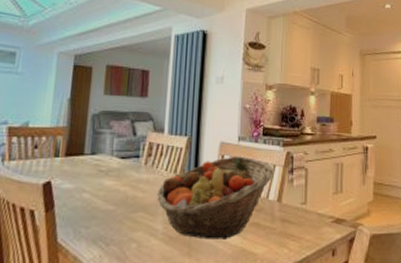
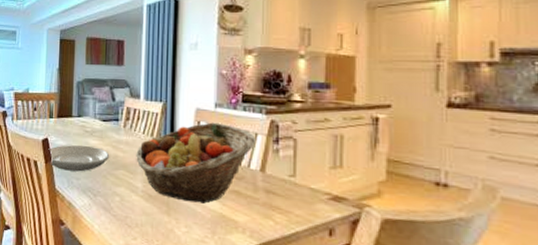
plate: none [50,188,128,219] -> present [48,145,110,172]

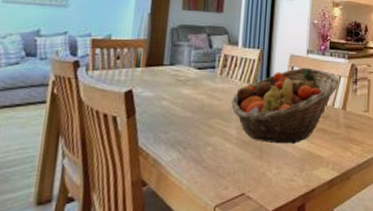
plate: present [48,145,110,172] -> none [132,96,204,125]

